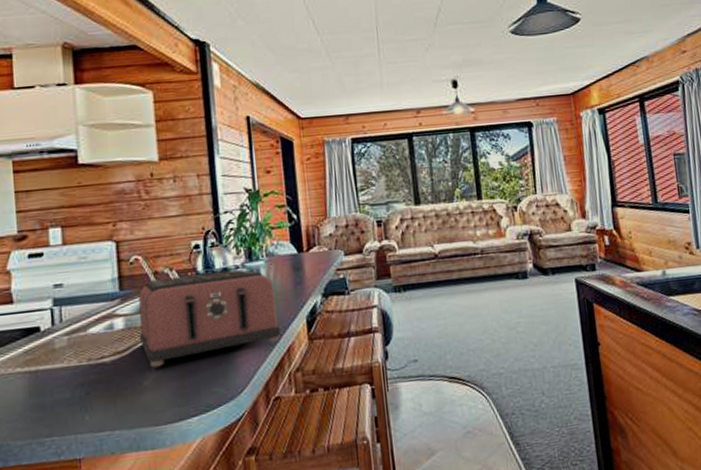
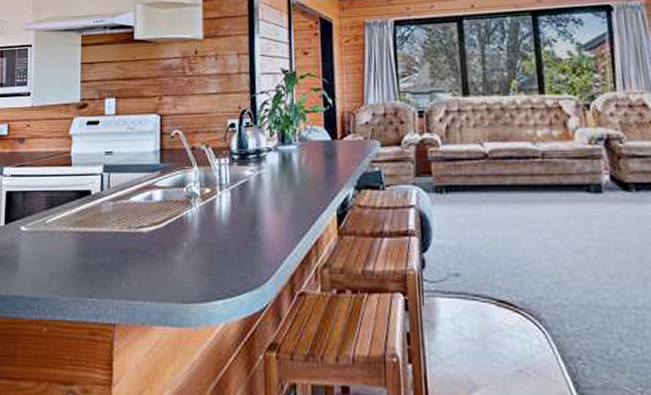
toaster: present [138,269,281,368] -> none [174,151,310,243]

